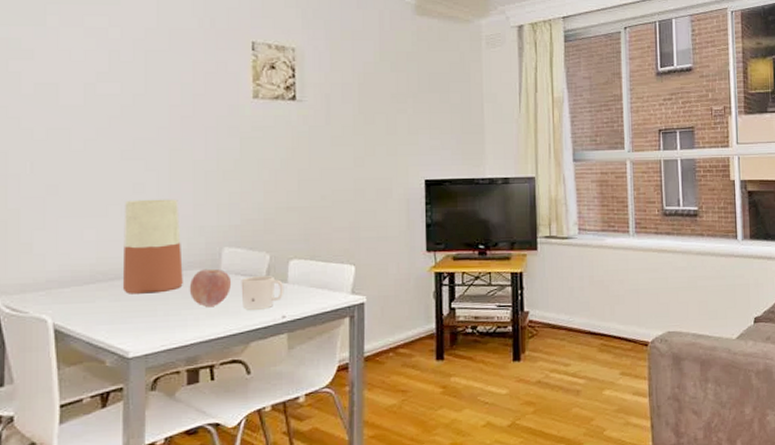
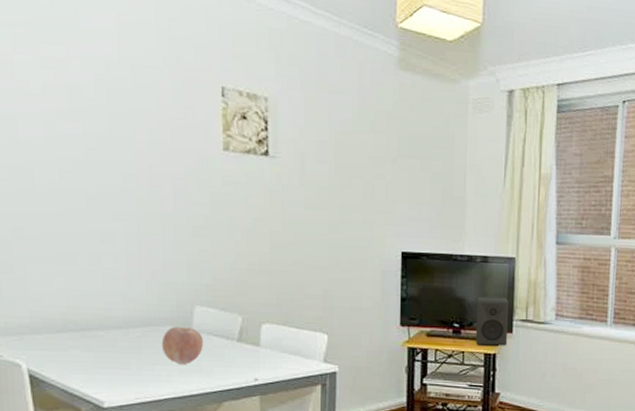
vase: present [122,199,183,294] -> none [92,250,155,347]
mug: present [241,276,284,311] -> none [213,337,257,372]
speaker: none [500,216,533,265] -> present [475,296,509,346]

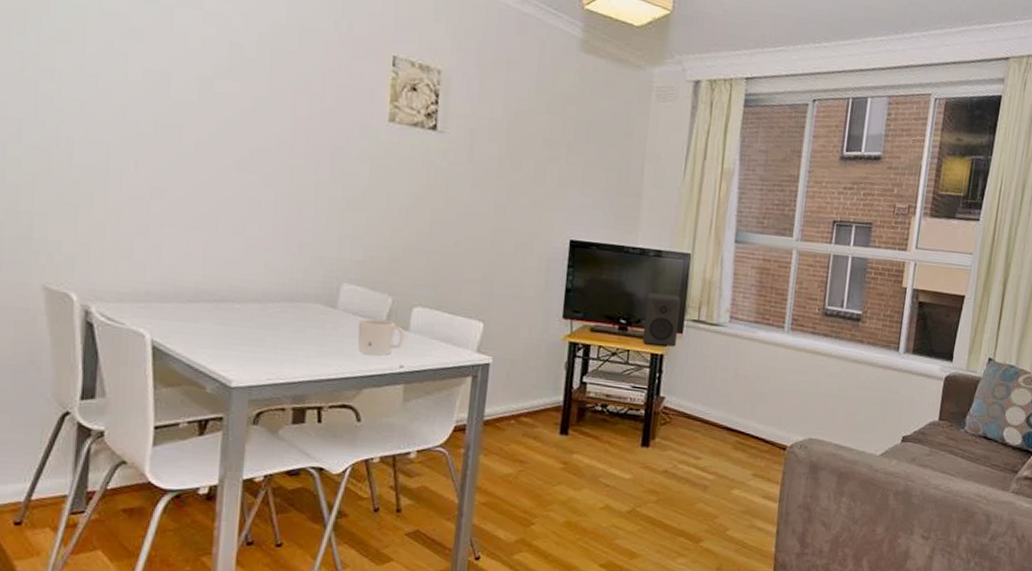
fruit: present [161,326,204,365] -> none [301,303,349,346]
mug: none [213,337,257,372] -> present [357,318,405,356]

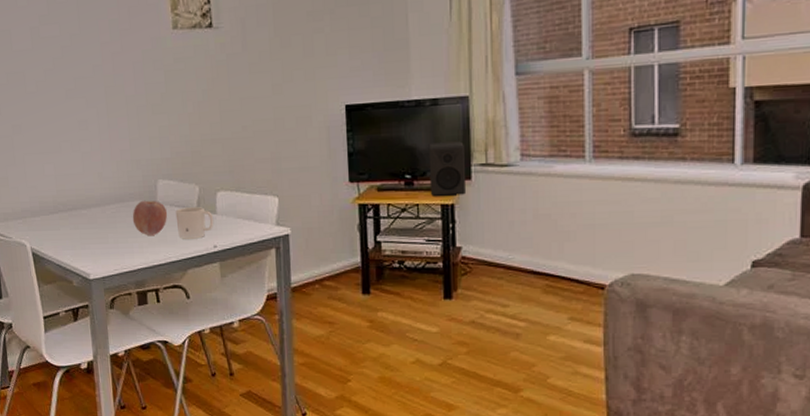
fruit: none [301,303,349,346] -> present [132,200,168,236]

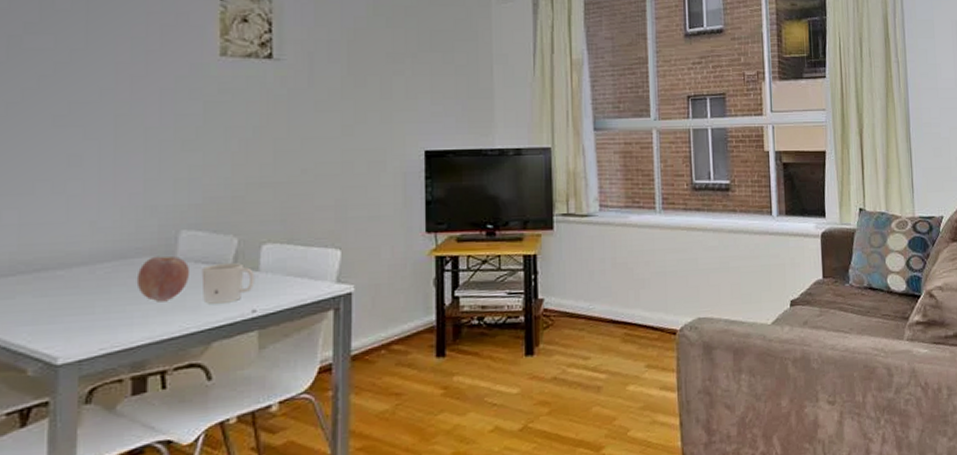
speaker: present [428,141,467,196] -> none [511,191,549,247]

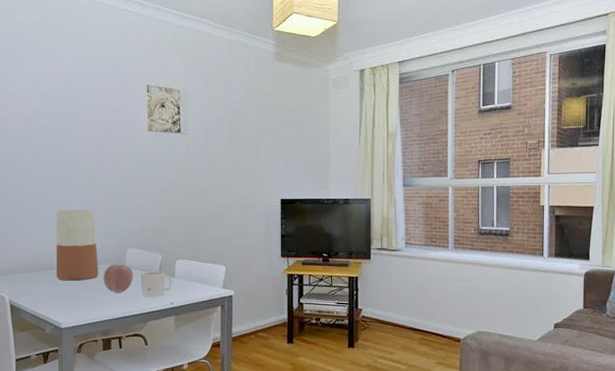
vase: none [50,173,129,288] -> present [55,209,99,281]

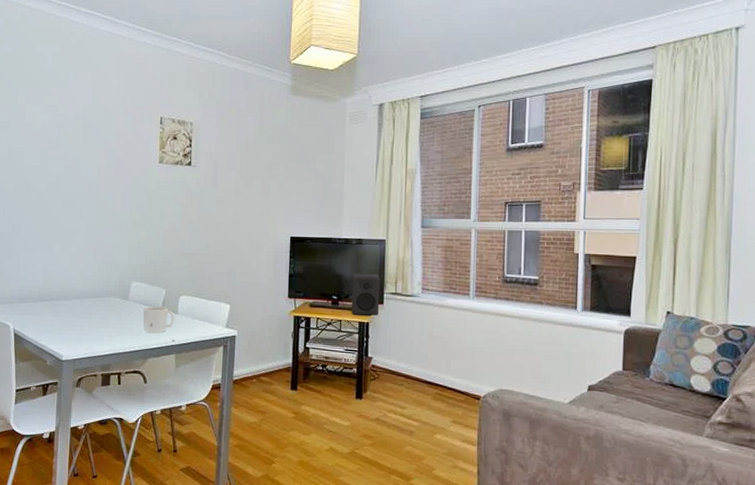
vase: present [55,209,99,281] -> none [60,239,102,313]
fruit: present [103,264,134,294] -> none [106,297,137,328]
speaker: none [341,231,367,270] -> present [351,273,381,316]

